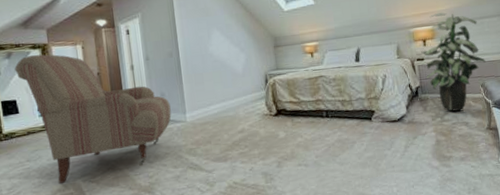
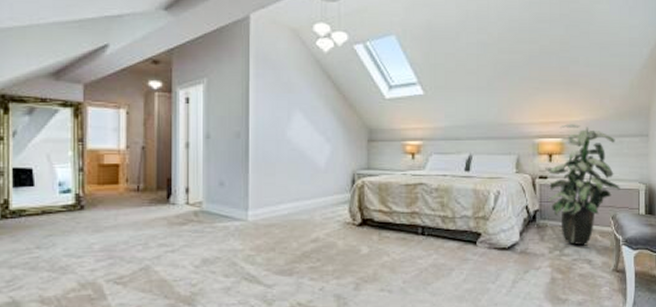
chair: present [14,54,172,184] -> none [36,115,230,281]

